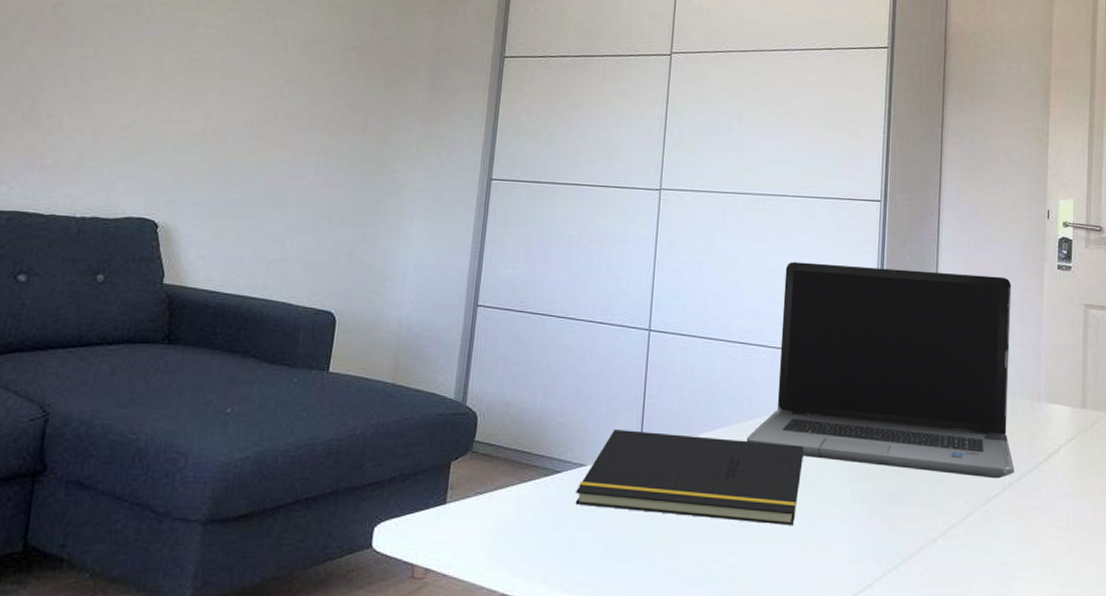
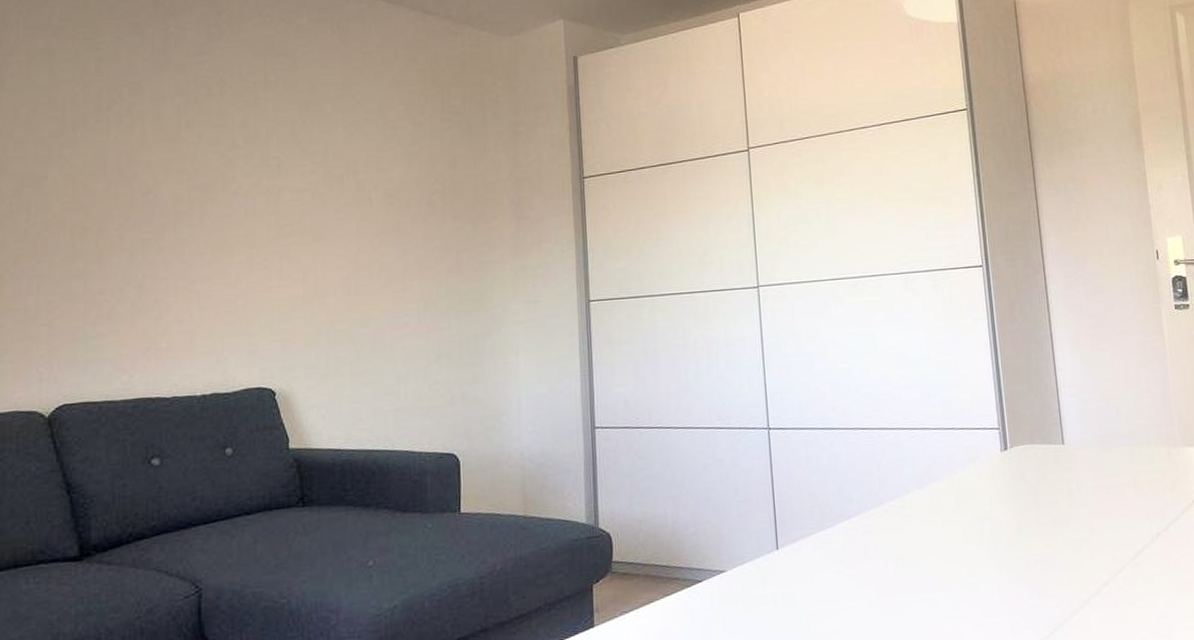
notepad: present [575,430,804,525] -> none [720,523,944,612]
laptop computer: present [746,261,1014,479] -> none [882,325,1160,534]

